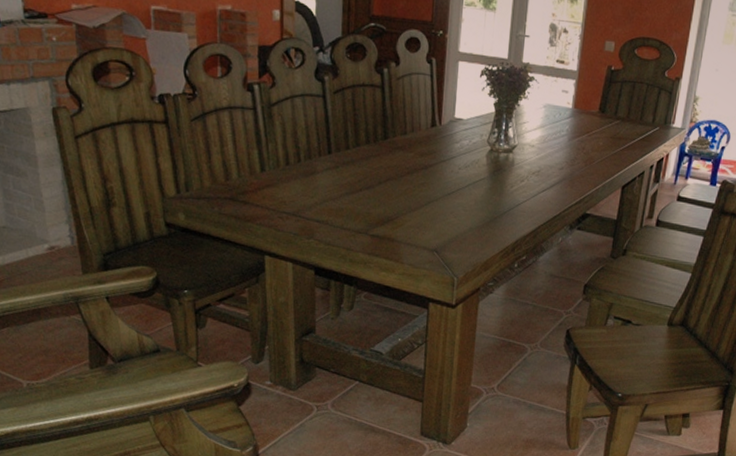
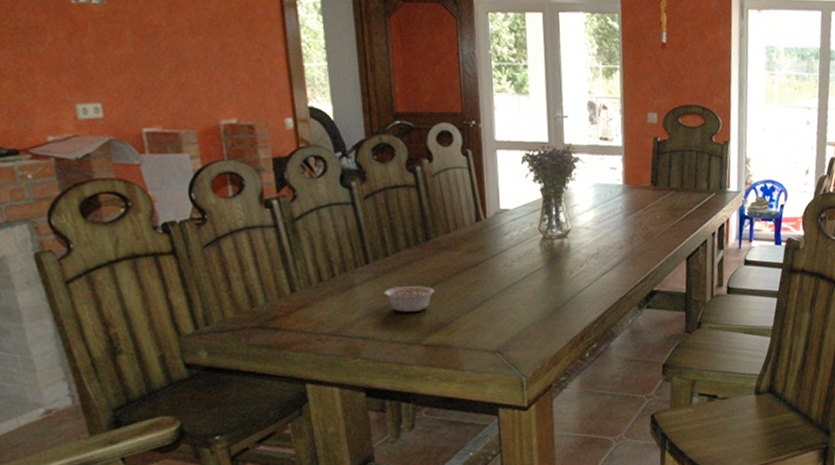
legume: none [341,178,386,204] -> present [384,286,434,312]

